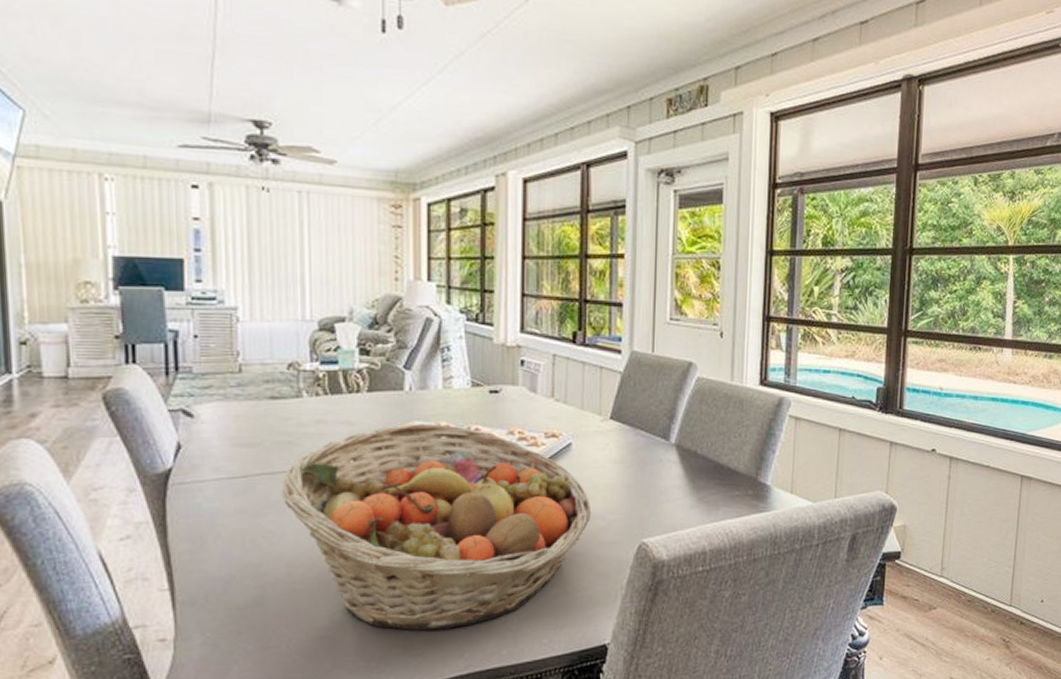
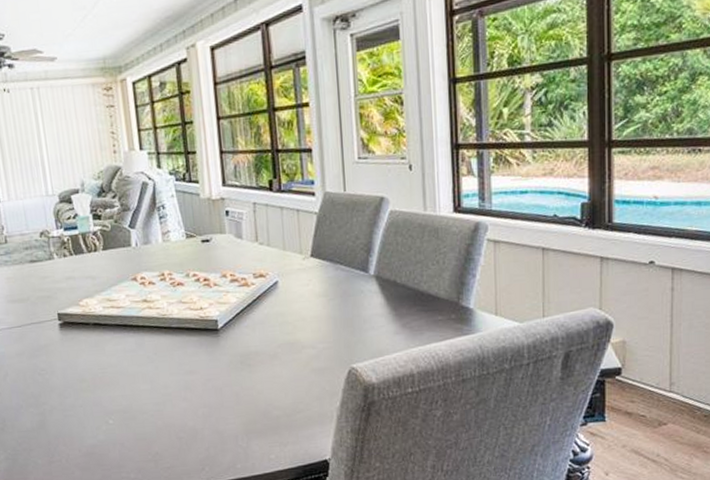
fruit basket: present [282,424,592,631] -> none [47,273,302,448]

